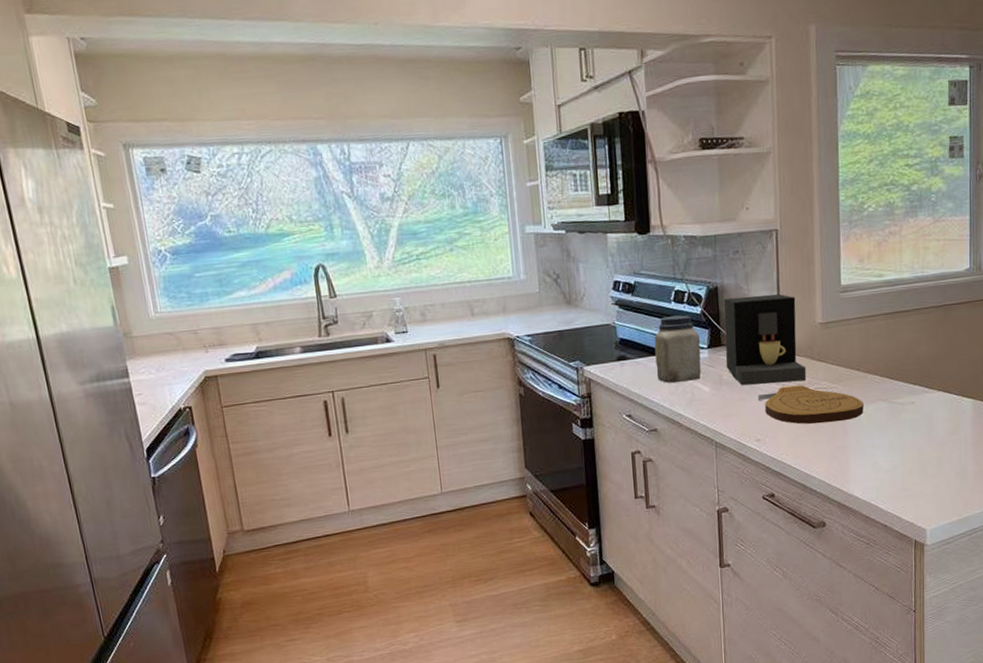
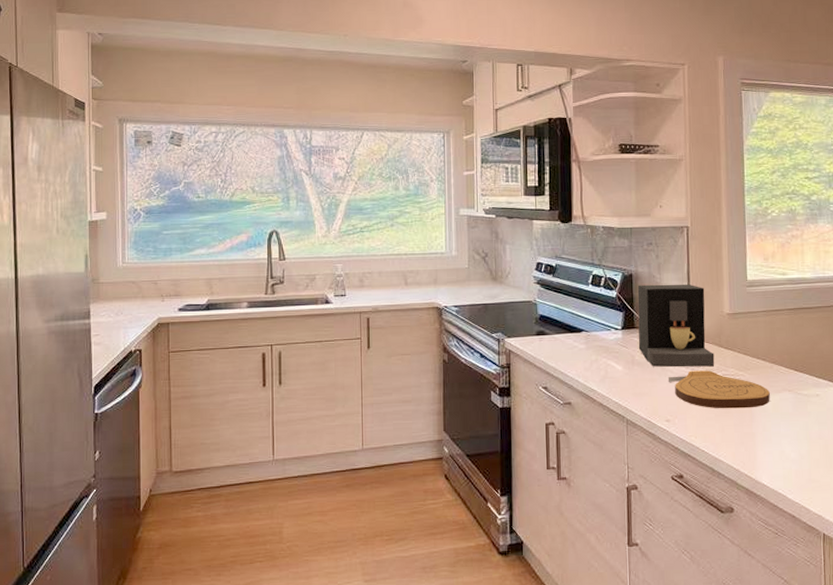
jar: present [654,315,701,384] -> none [571,297,615,360]

